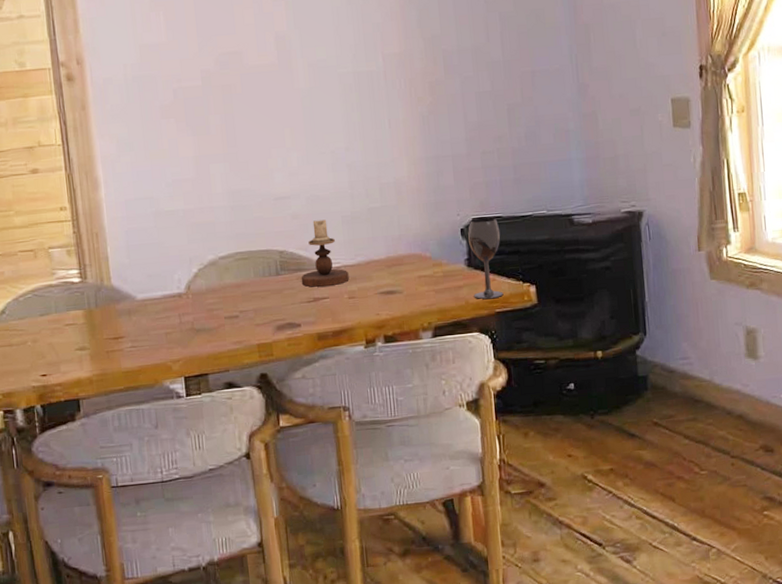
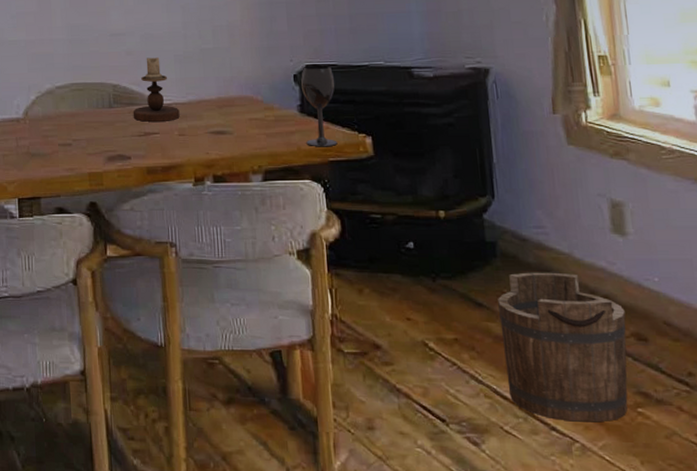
wooden bucket: none [648,398,756,531] -> present [498,272,628,423]

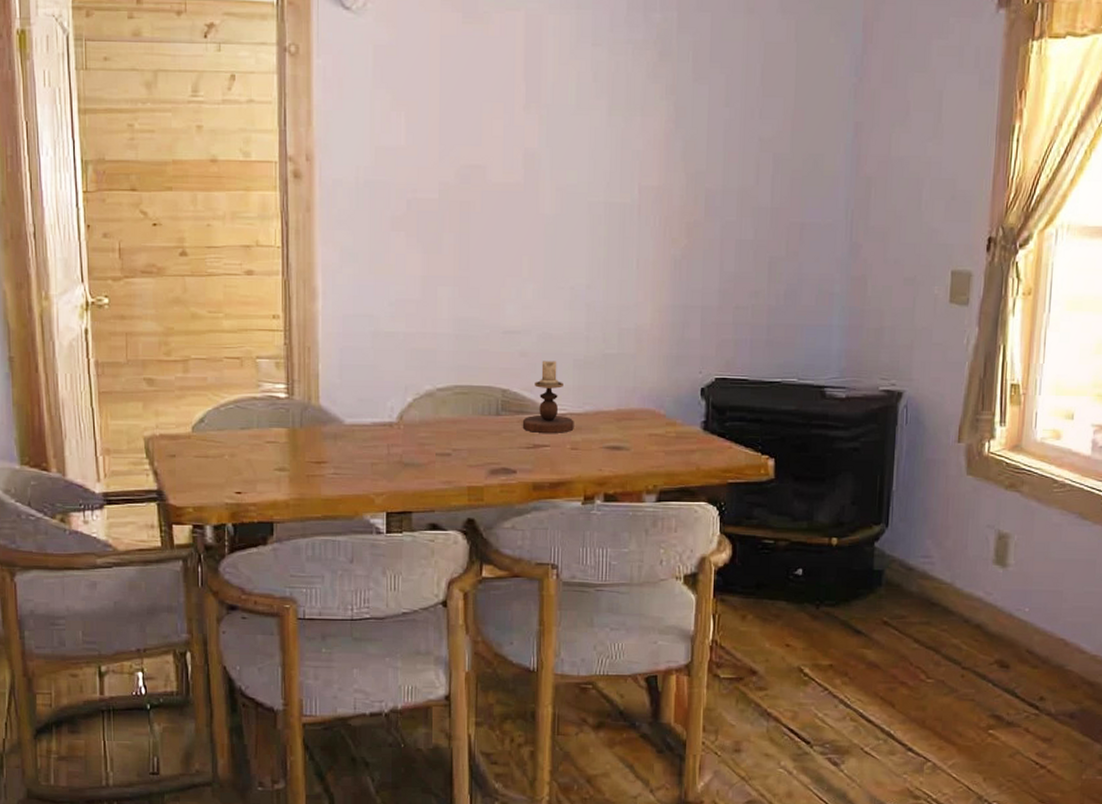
wine glass: present [301,64,338,147] -> none [706,378,744,468]
wooden bucket: present [498,272,628,423] -> none [874,601,993,743]

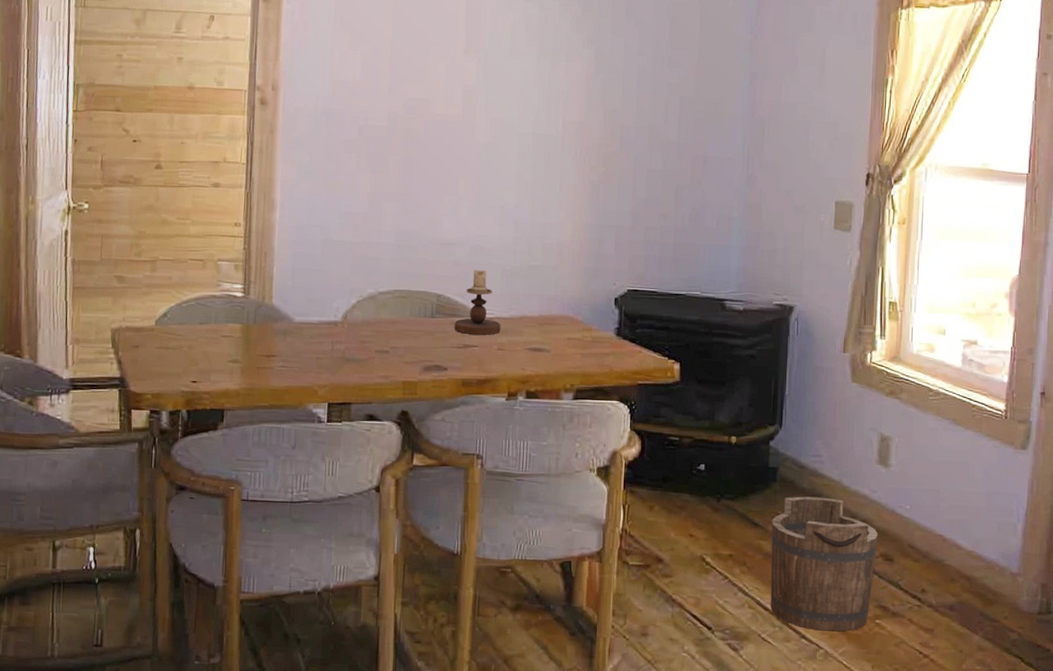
wooden bucket: none [874,601,993,743] -> present [770,496,878,632]

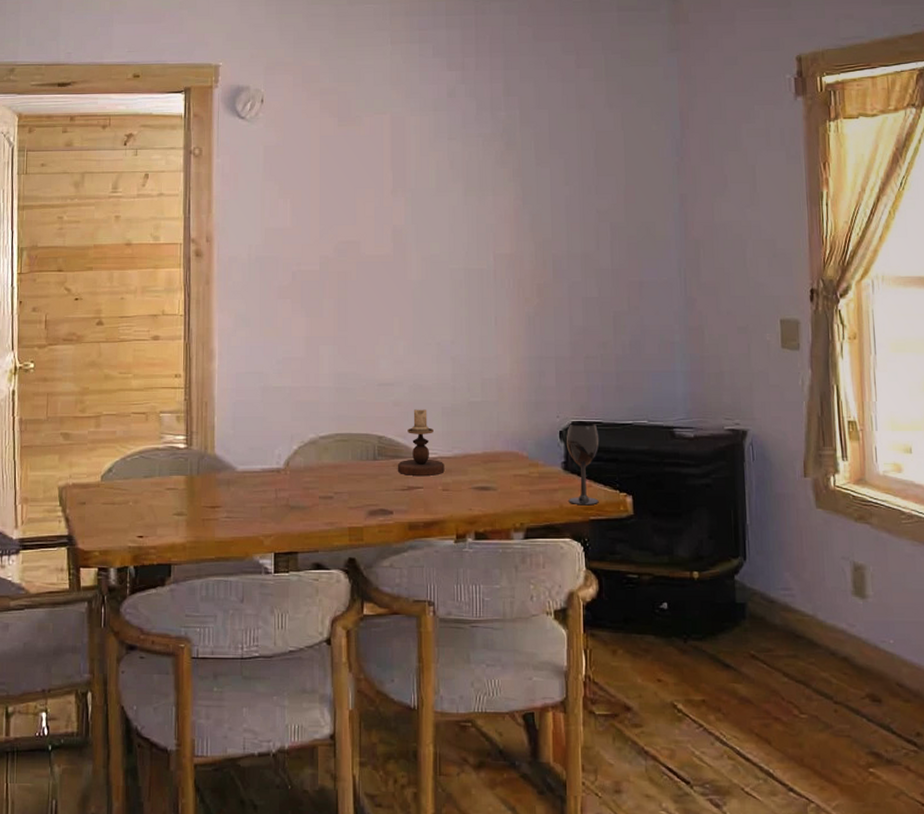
wine glass: none [619,289,653,371] -> present [567,421,600,506]
wooden bucket: present [770,496,878,632] -> none [745,633,863,783]

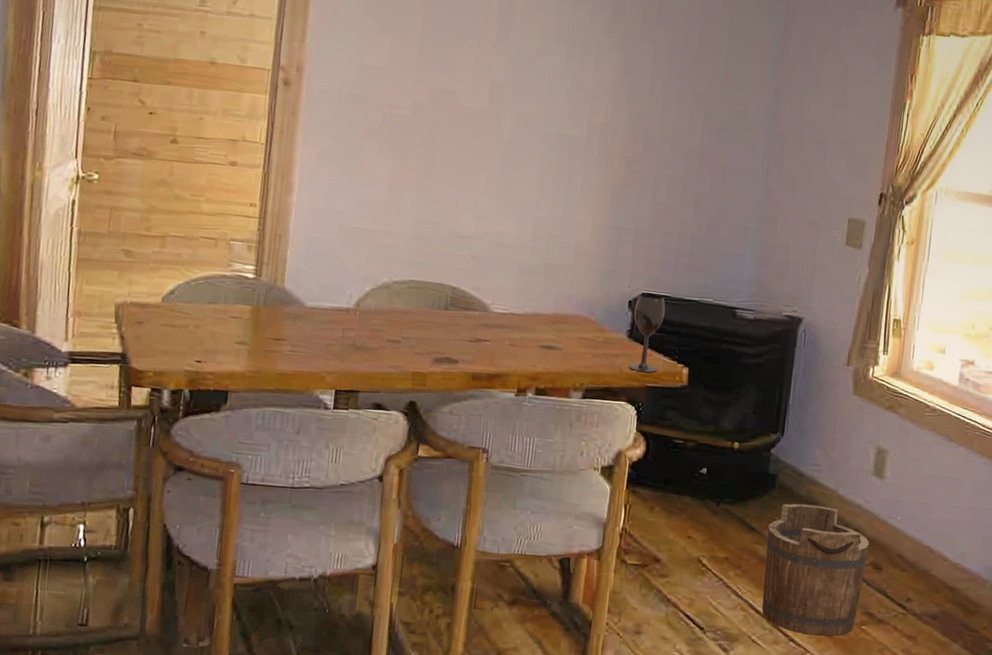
candlestick: present [397,409,445,475] -> none [467,265,515,331]
wooden bucket: none [745,633,863,783] -> present [762,503,869,636]

